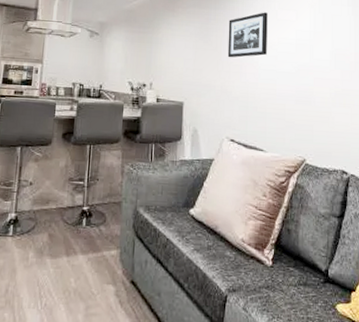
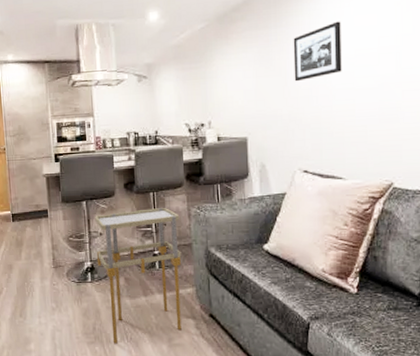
shelving unit: none [21,161,113,310] -> present [95,208,182,344]

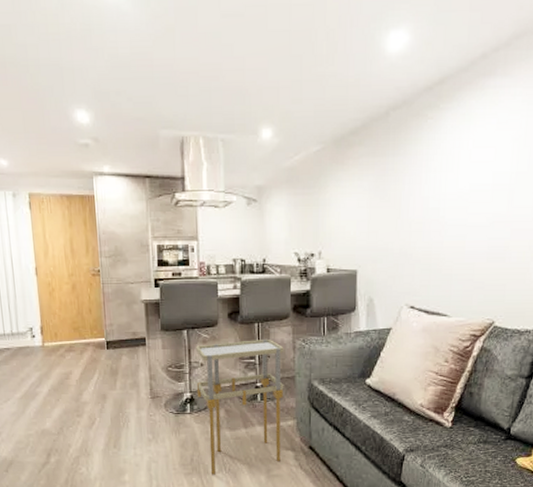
picture frame: present [293,21,342,82] -> none [408,153,459,215]

